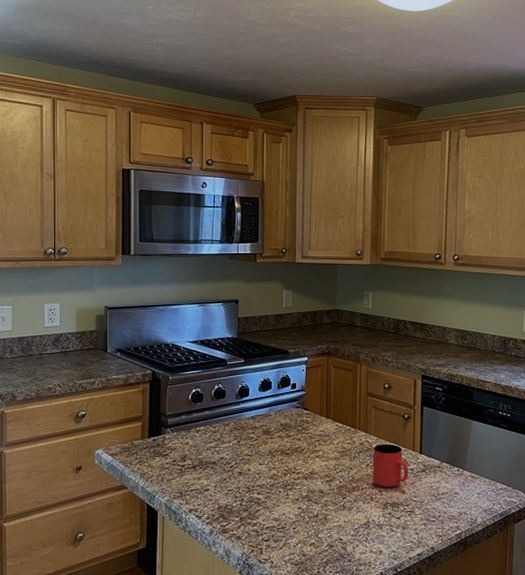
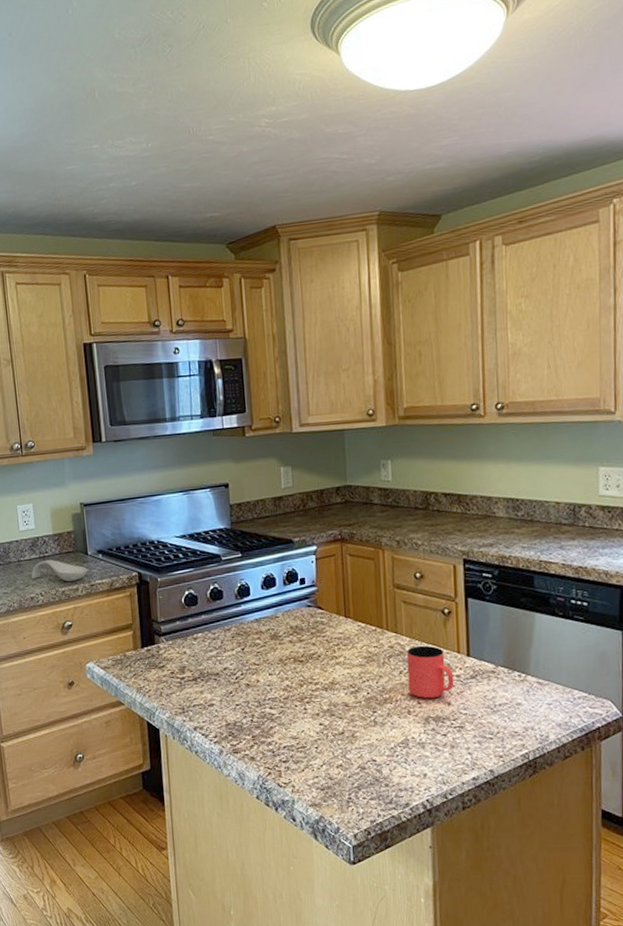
spoon rest: none [51,354,106,375] -> present [31,559,88,582]

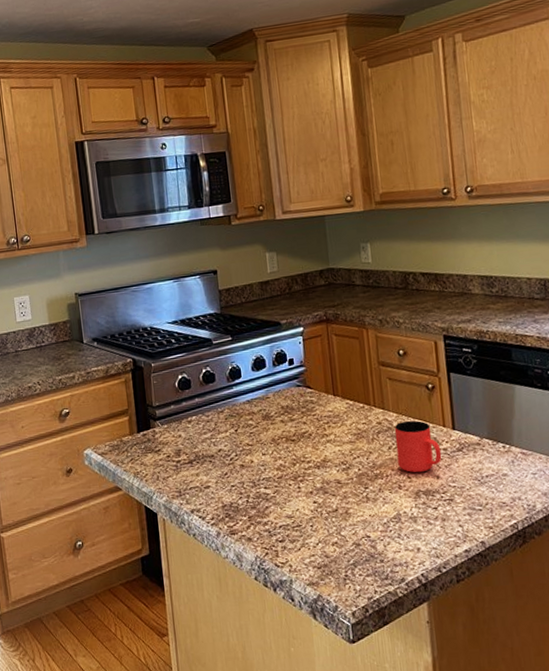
spoon rest: present [31,559,88,582] -> none [28,348,84,370]

